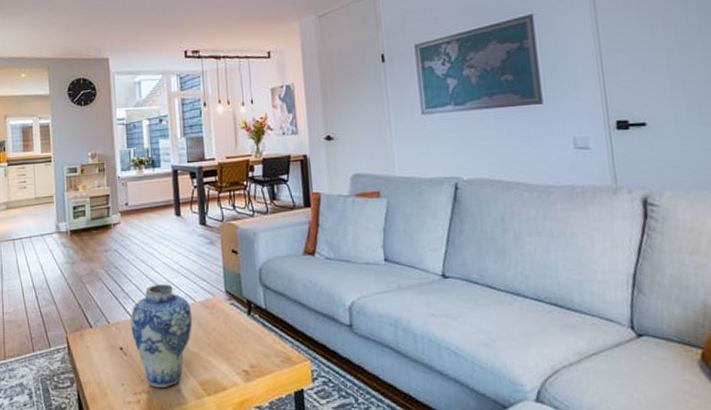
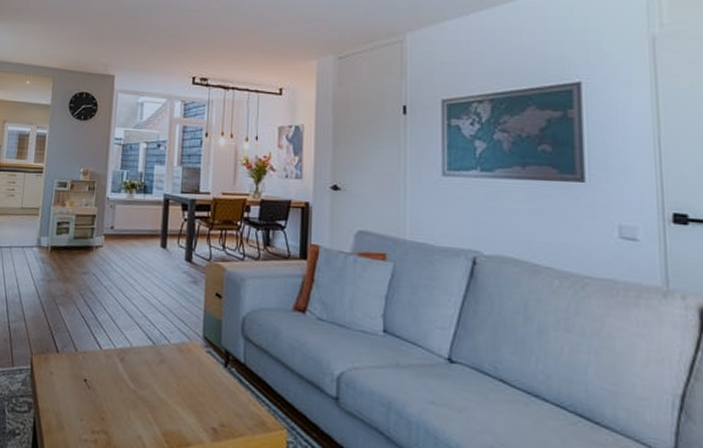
vase: present [130,284,192,388] -> none [98,317,164,432]

